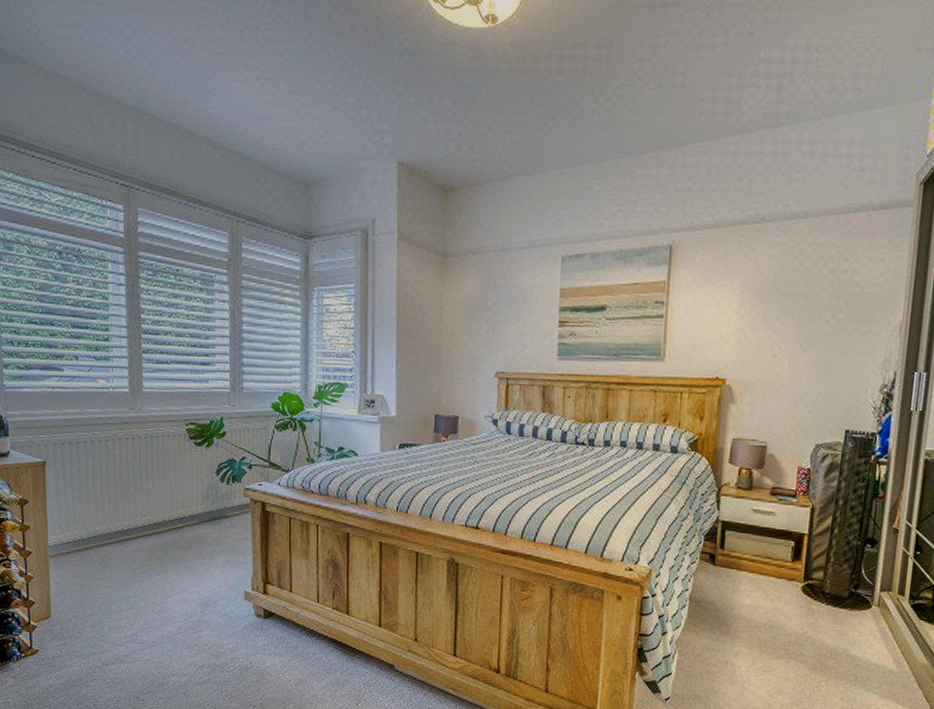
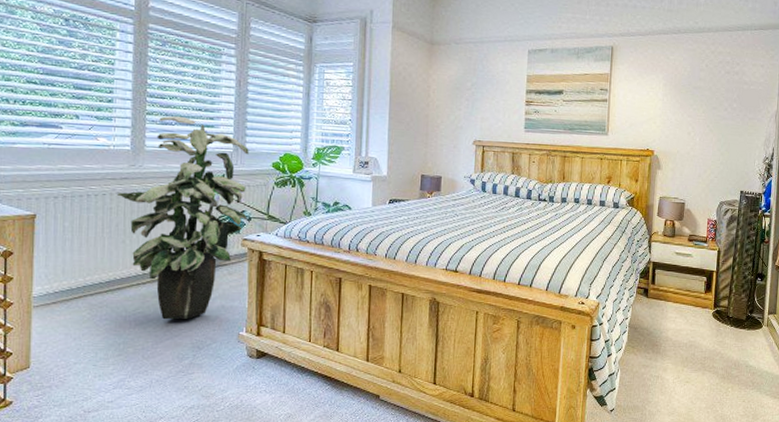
indoor plant: none [119,353,248,574] -> present [117,115,249,320]

